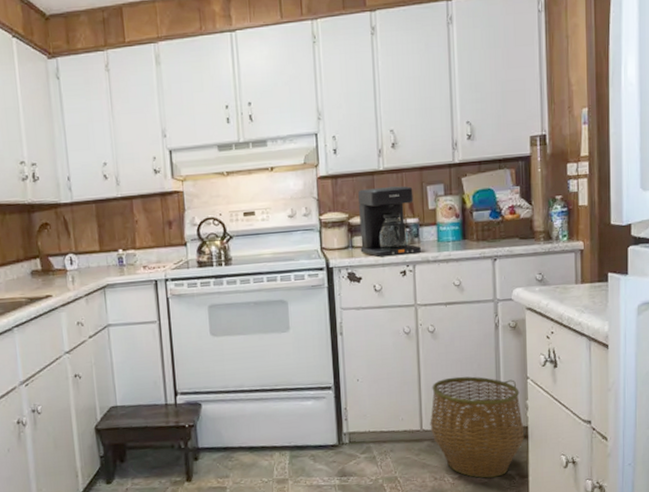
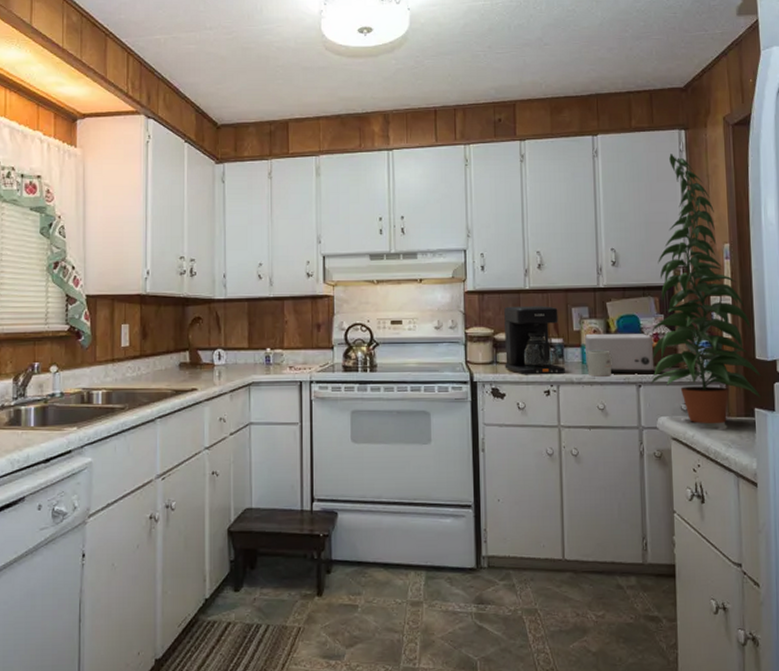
basket: present [430,376,525,478] -> none [572,504,672,619]
toaster: none [440,207,511,249] -> present [585,333,655,373]
mug: none [442,226,468,255] -> present [587,350,612,378]
plant: none [507,15,616,292] -> present [651,154,762,424]

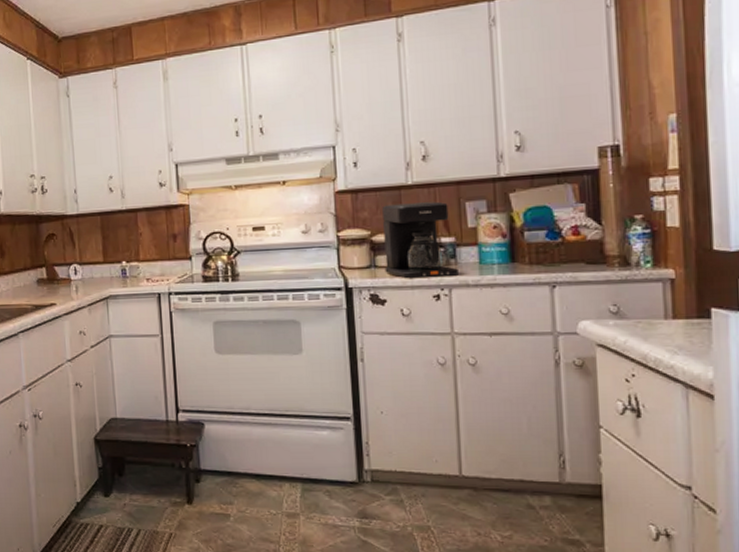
toaster: present [585,333,655,373] -> none [483,227,574,273]
mug: present [587,350,612,378] -> none [485,247,518,279]
plant: present [651,154,762,424] -> none [569,11,721,328]

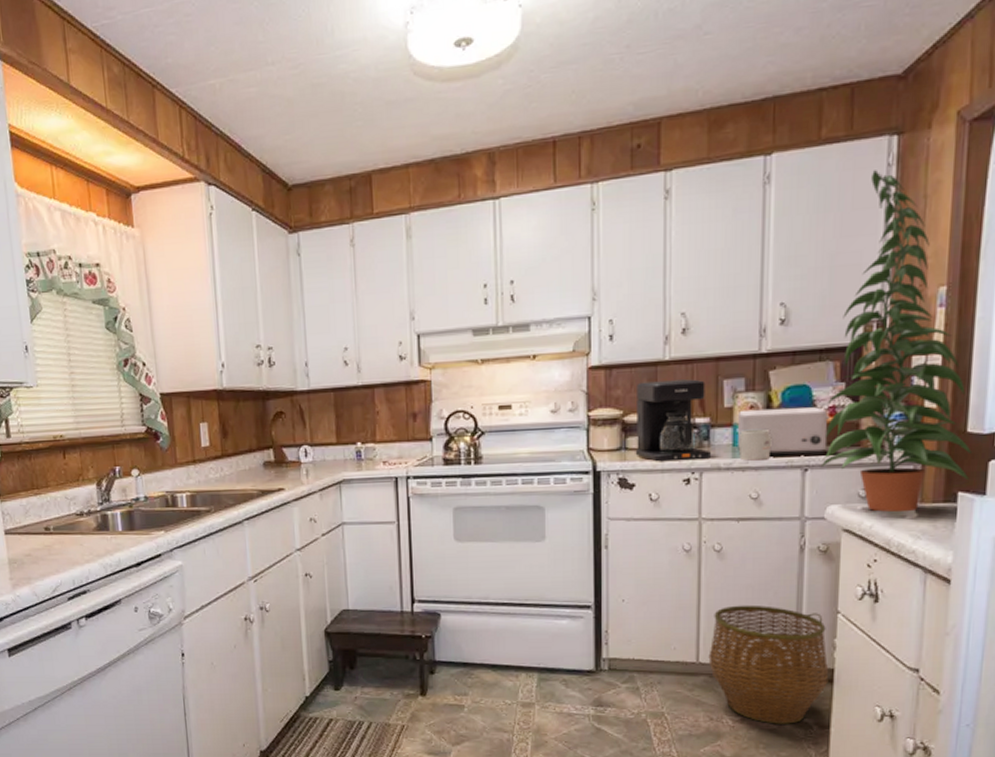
basket: none [471,418,597,541] -> present [708,604,829,724]
toaster: none [483,227,574,273] -> present [738,407,830,456]
mug: none [485,247,518,279] -> present [739,428,772,462]
plant: none [569,11,721,328] -> present [822,170,972,513]

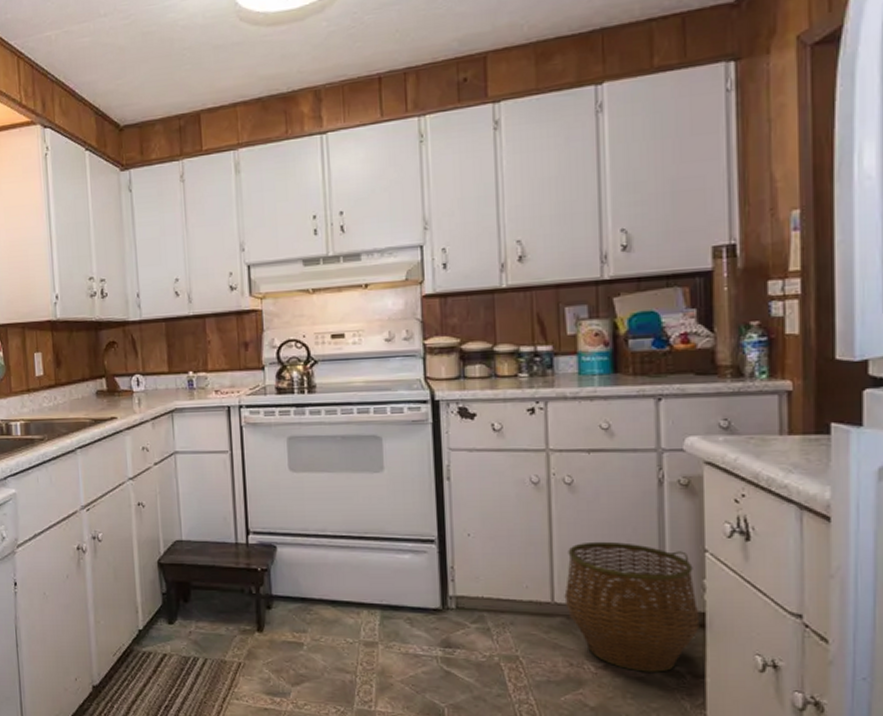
coffee maker: present [635,379,711,462] -> none [474,306,555,391]
toaster: present [738,407,830,456] -> none [583,334,682,384]
mug: present [739,428,772,462] -> none [585,356,621,391]
plant: present [822,170,972,513] -> none [676,96,843,445]

